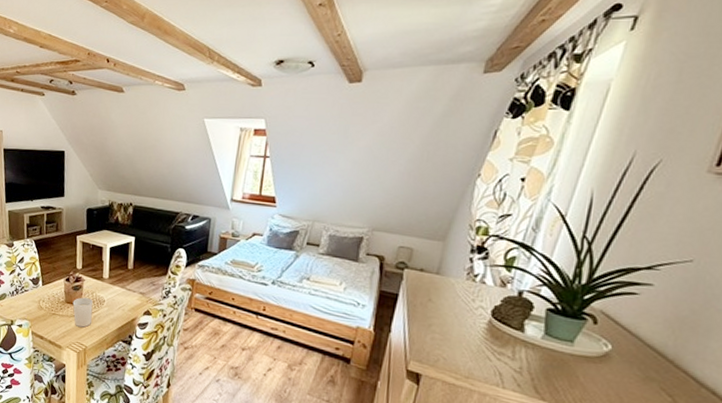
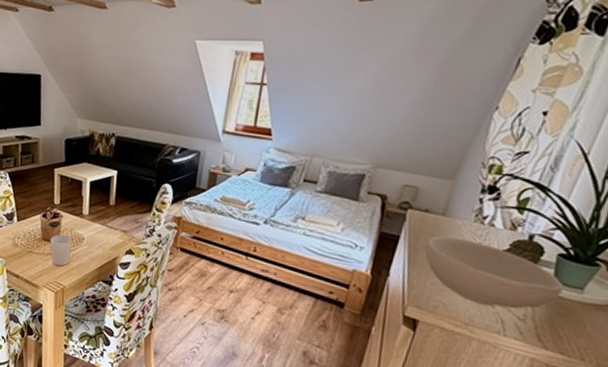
bowl: none [423,293,555,362] -> present [425,235,564,309]

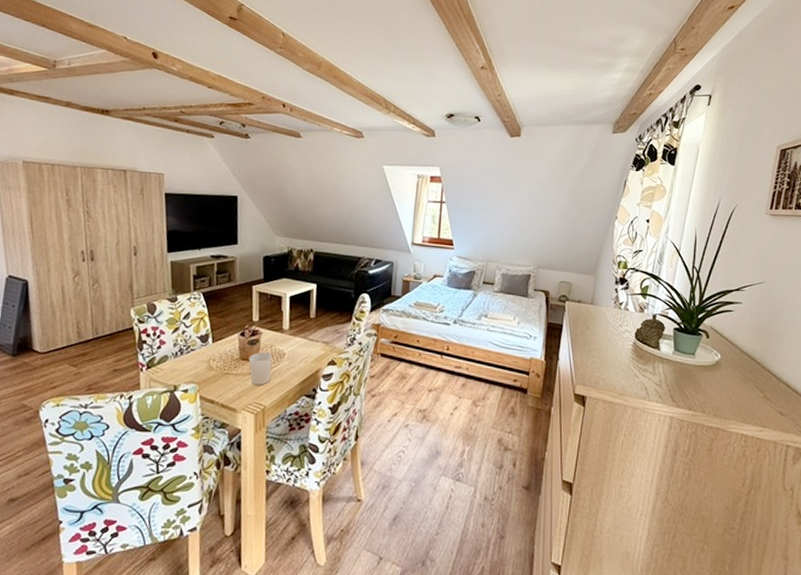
bowl: present [425,235,564,309] -> none [583,321,682,377]

